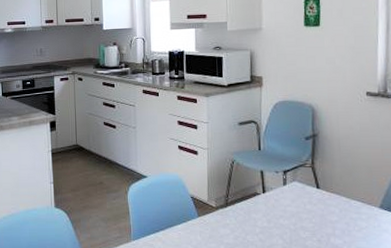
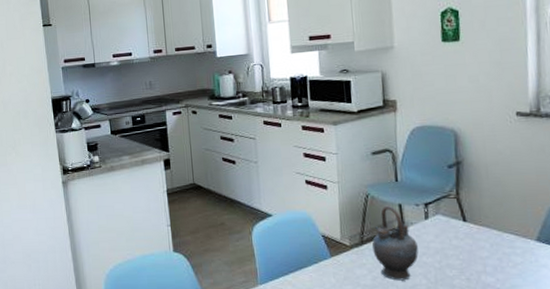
teapot: none [236,171,276,241] -> present [372,205,419,281]

